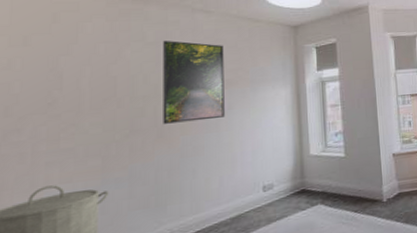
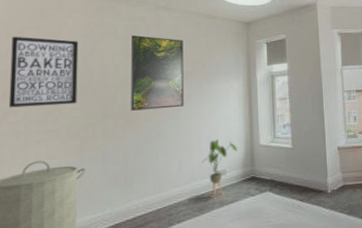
wall art: none [10,43,100,126] -> present [8,36,79,108]
house plant: none [246,151,286,215] -> present [202,139,237,198]

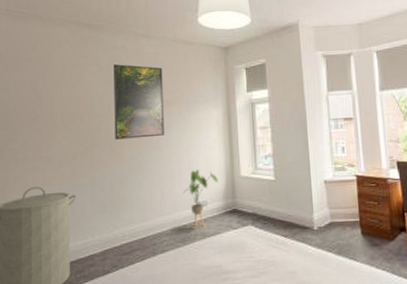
wall art: present [8,36,79,108] -> none [9,68,67,136]

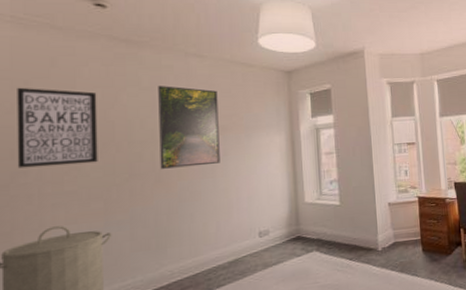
wall art: none [9,68,67,136] -> present [17,87,98,168]
house plant: present [184,170,218,229] -> none [243,198,281,260]

